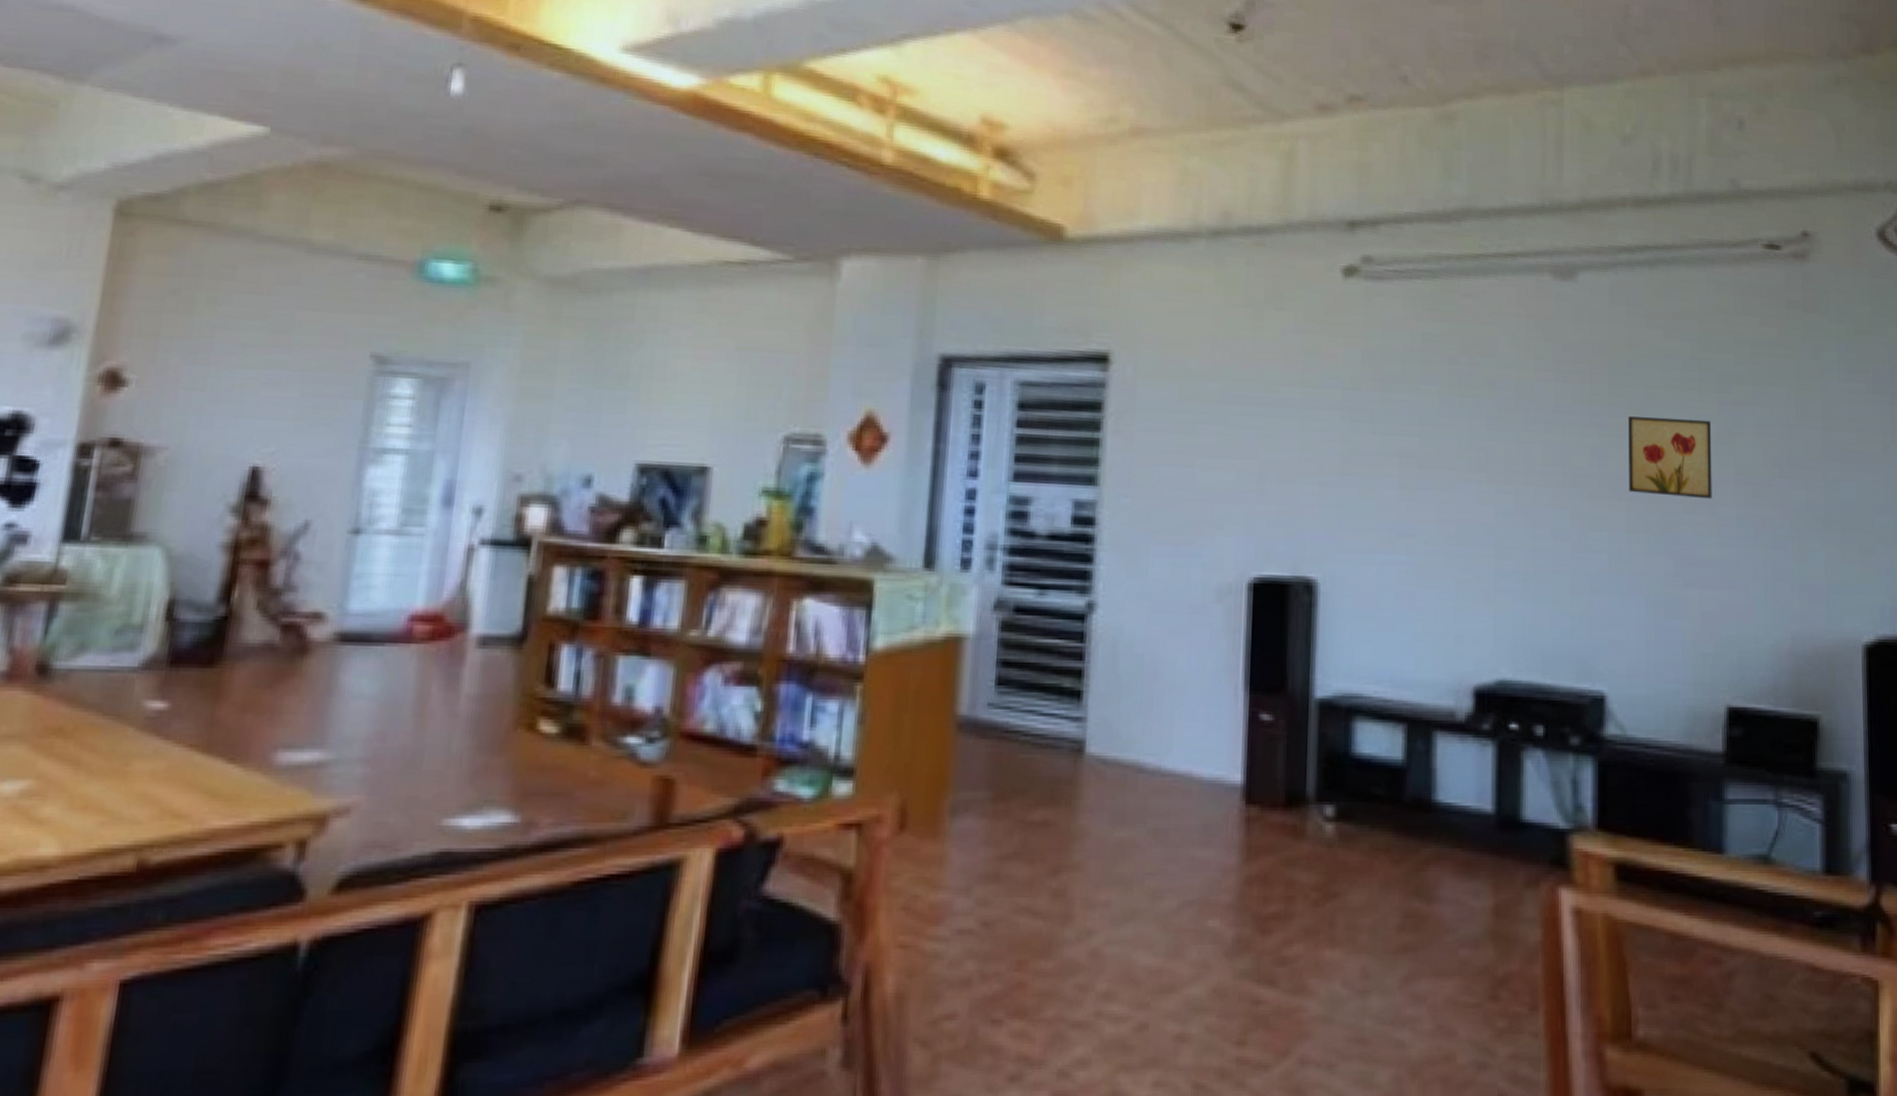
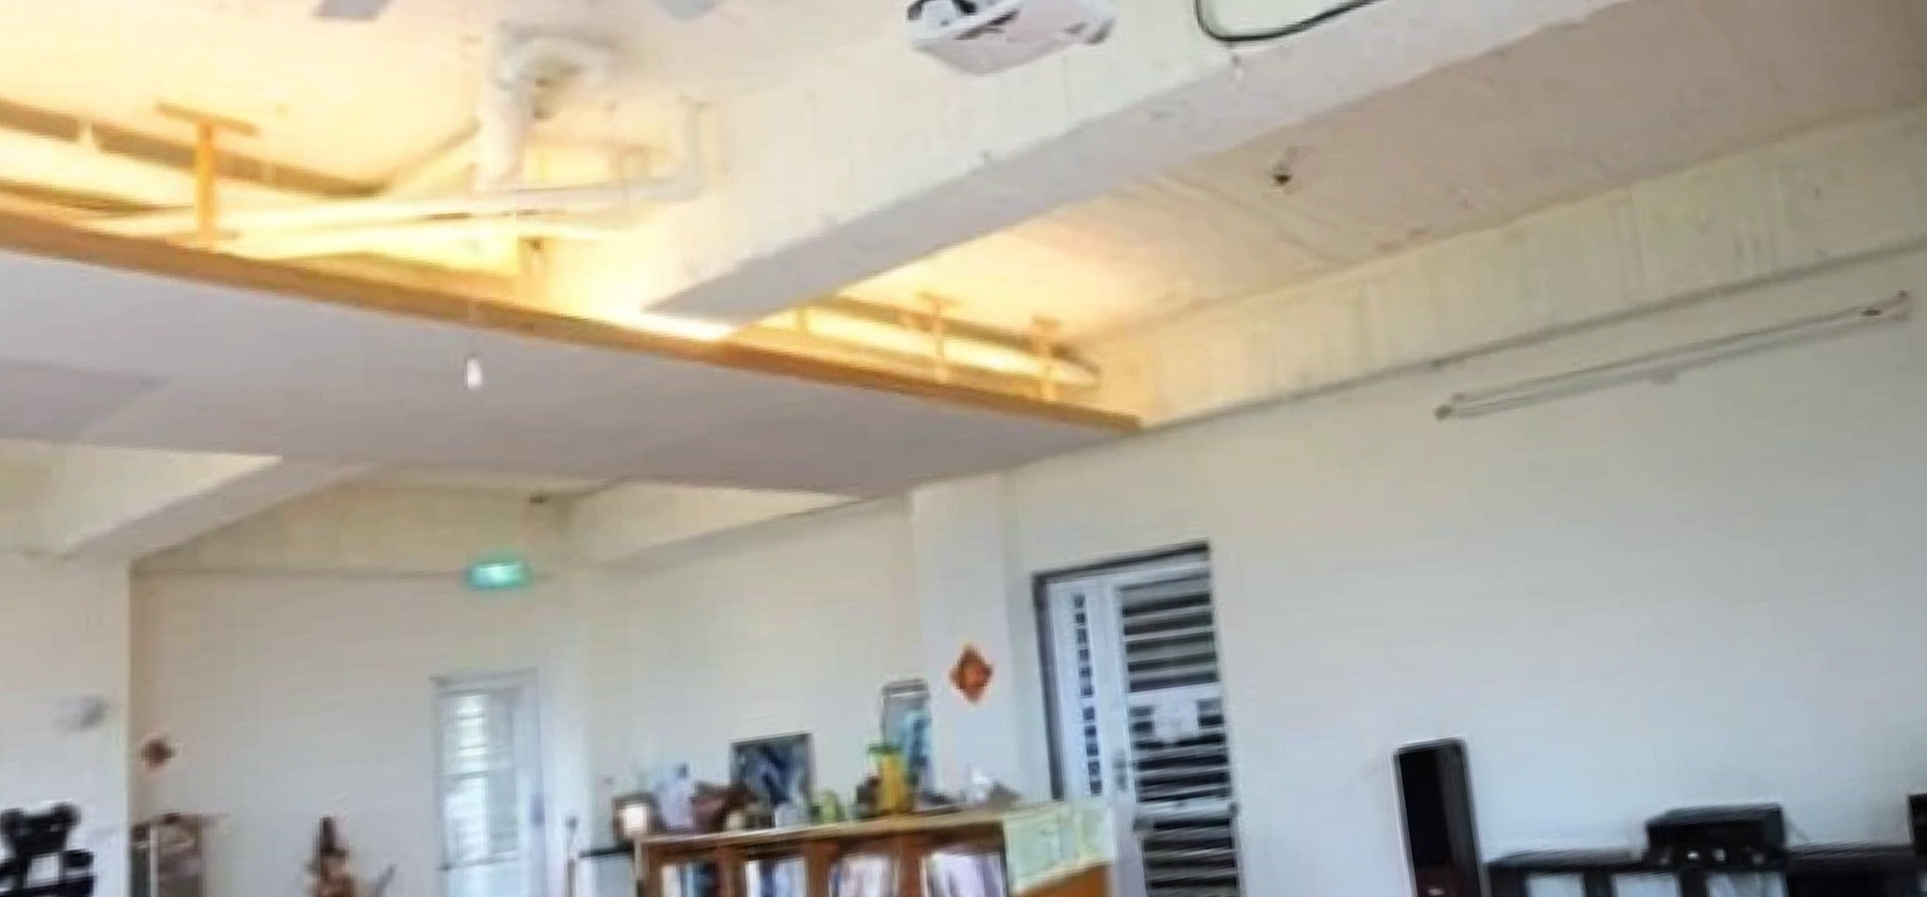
wall art: present [1628,416,1712,500] -> none [1755,503,1855,592]

